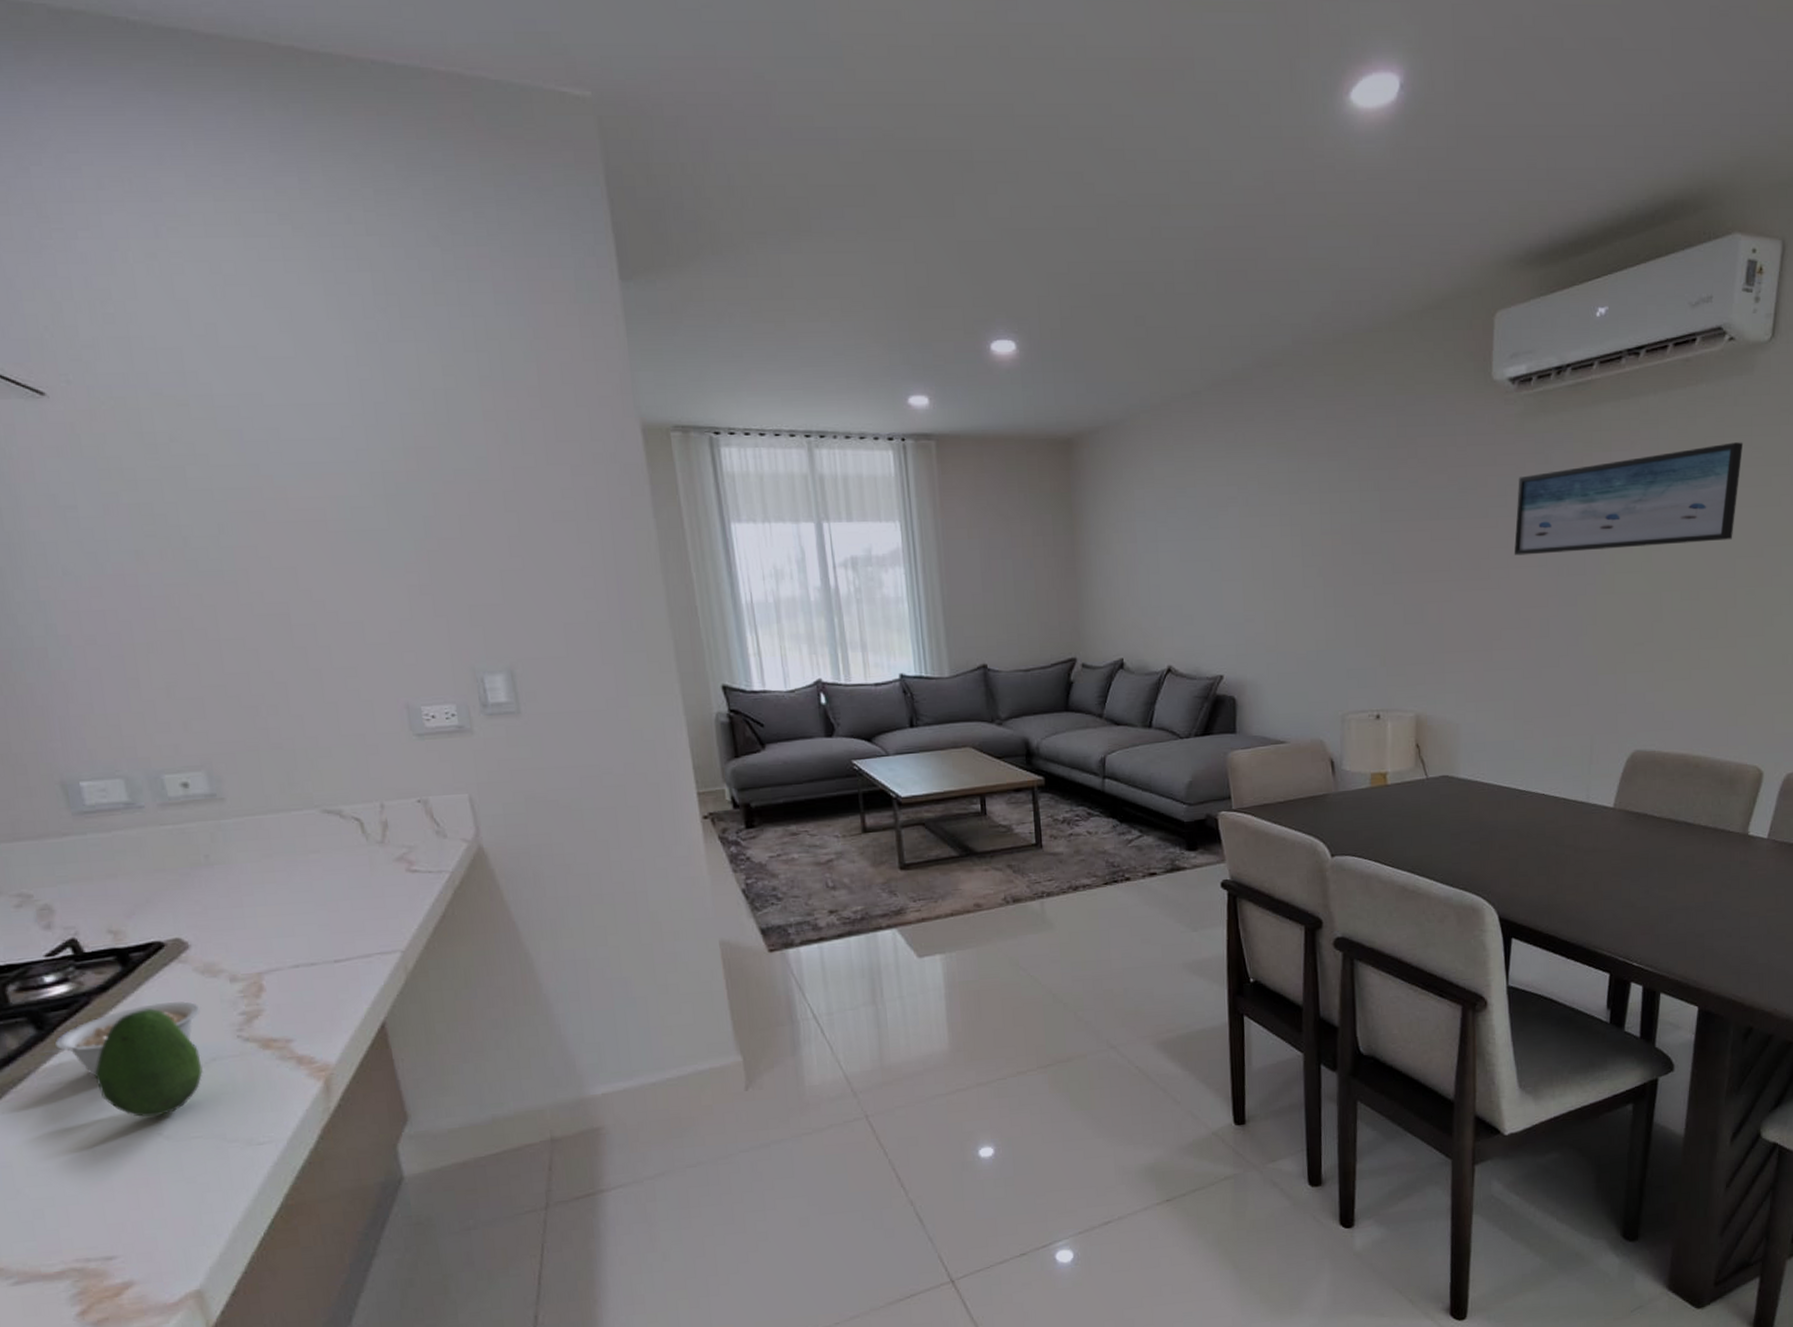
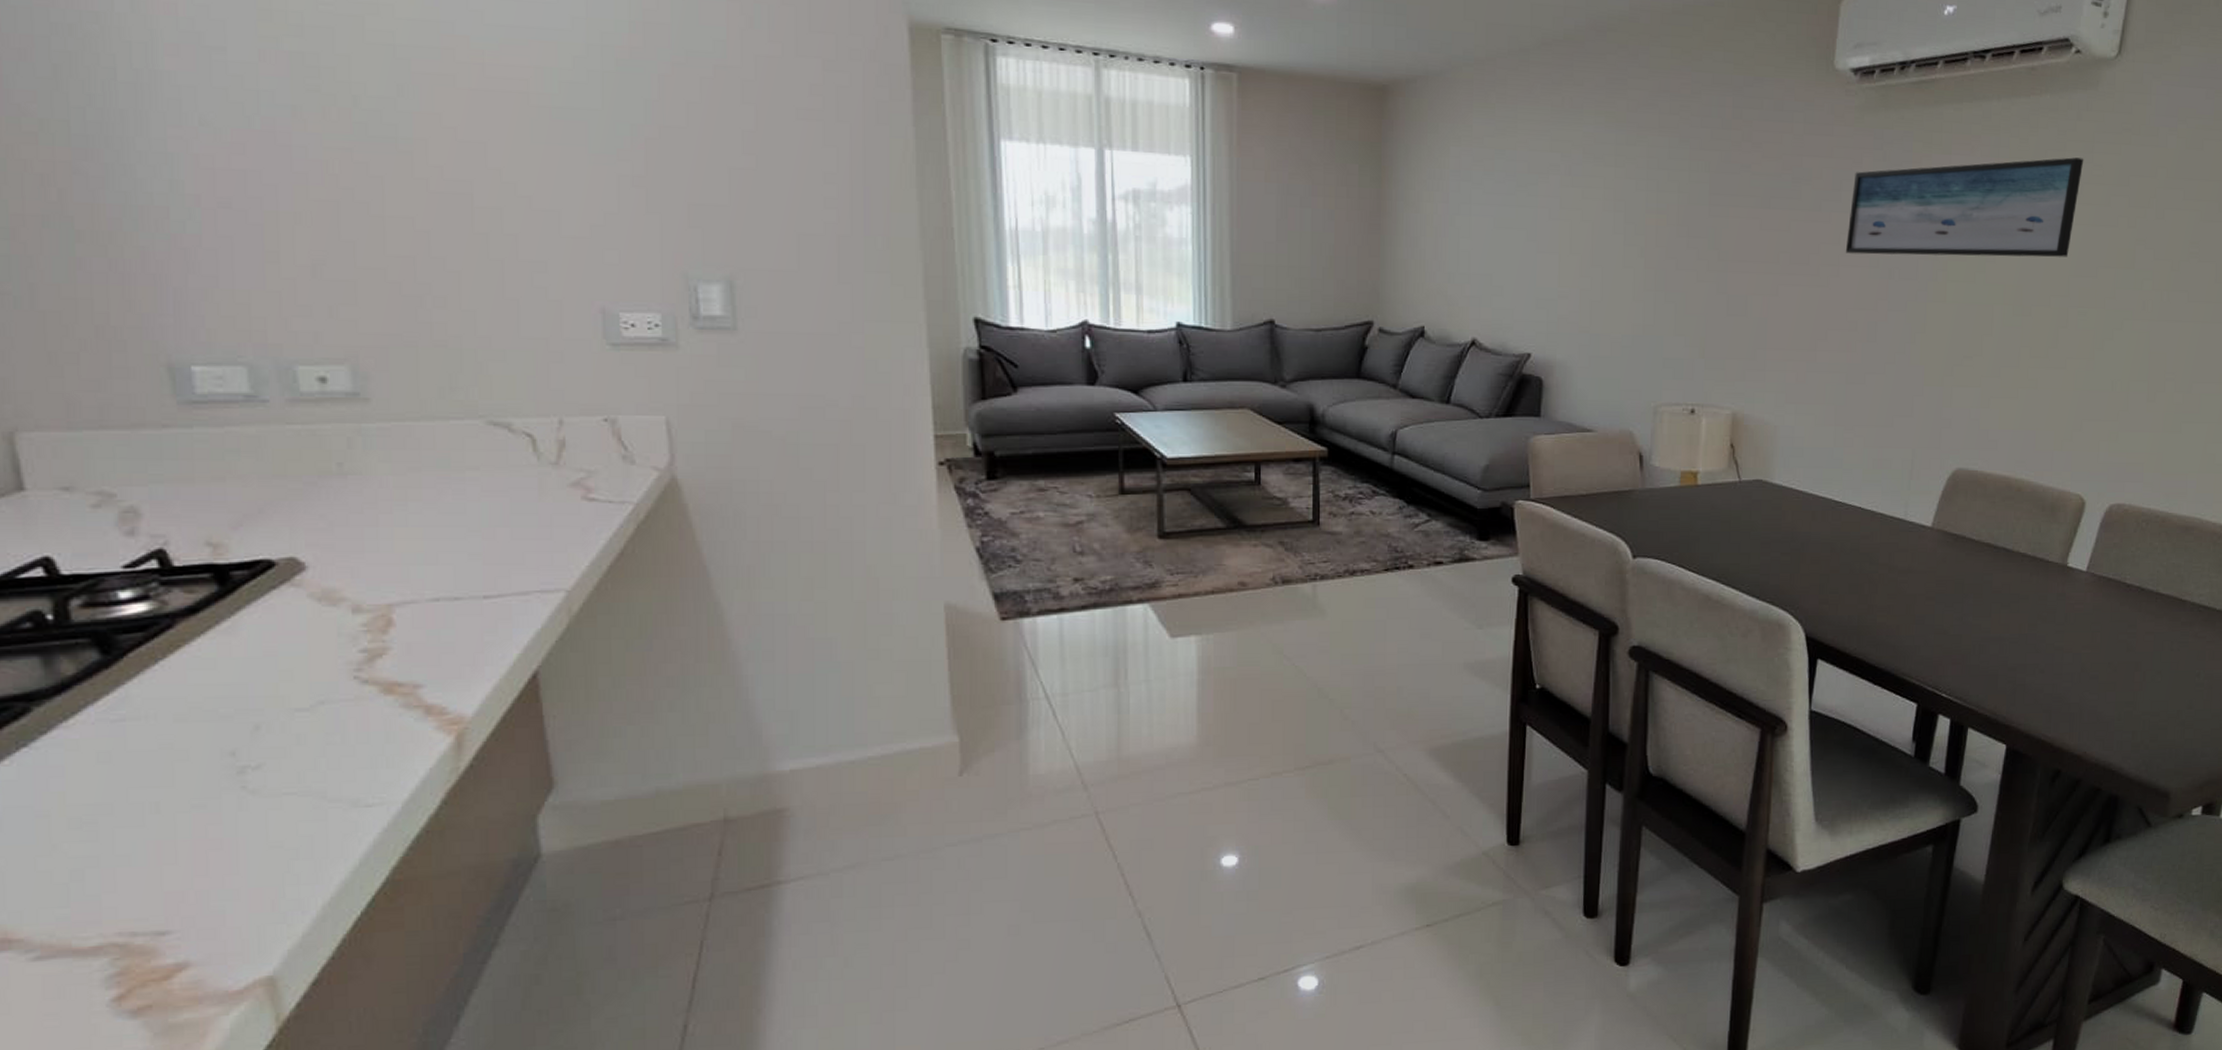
legume: present [40,1001,201,1076] -> none [103,631,311,713]
fruit: present [94,1008,203,1118] -> none [168,637,306,767]

